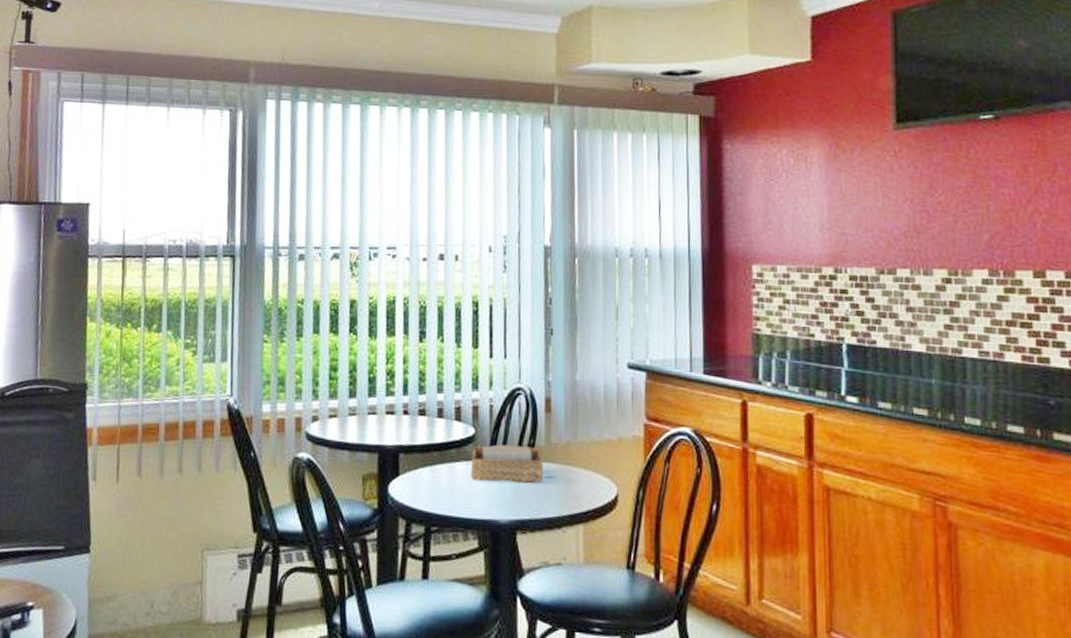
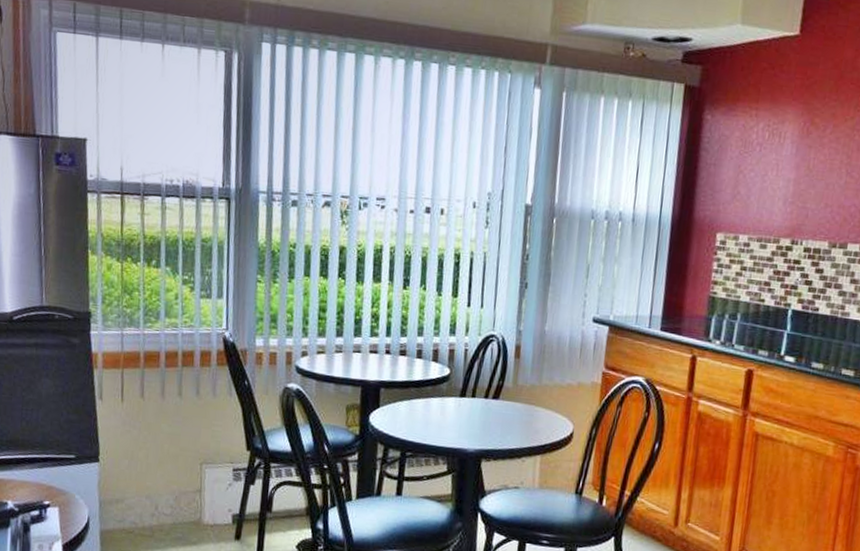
napkin holder: present [471,444,544,483] -> none [444,384,510,419]

